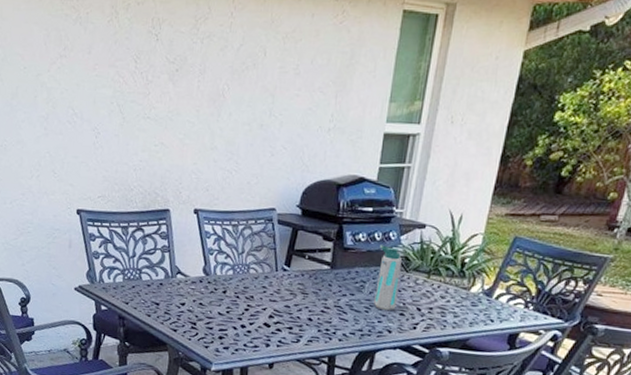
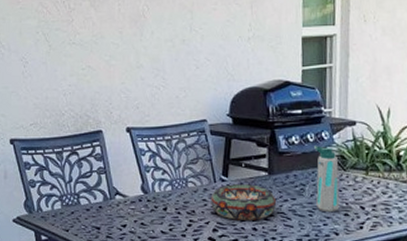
decorative bowl: none [270,274,335,311] -> present [211,184,277,220]

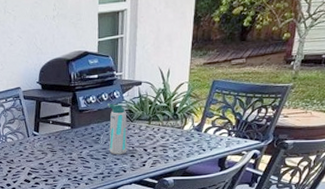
decorative bowl: present [211,184,277,220] -> none [25,137,78,165]

